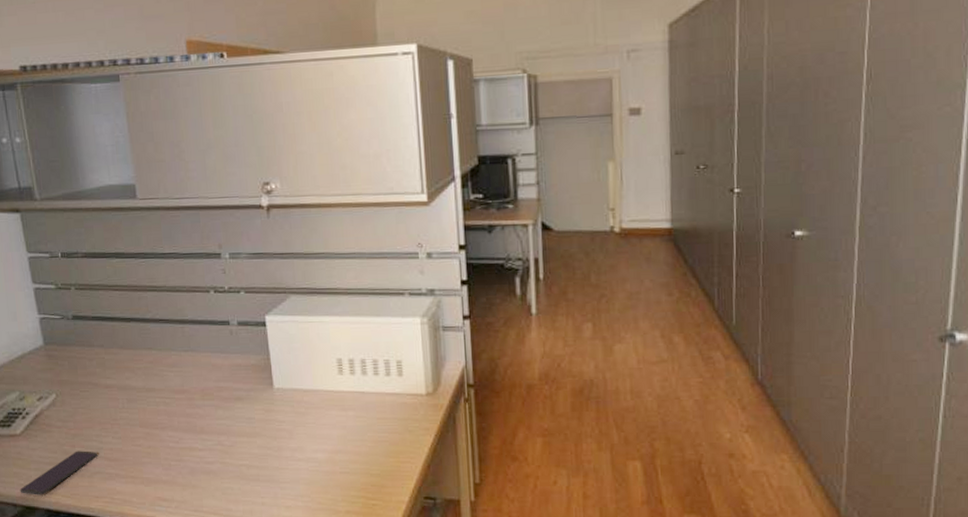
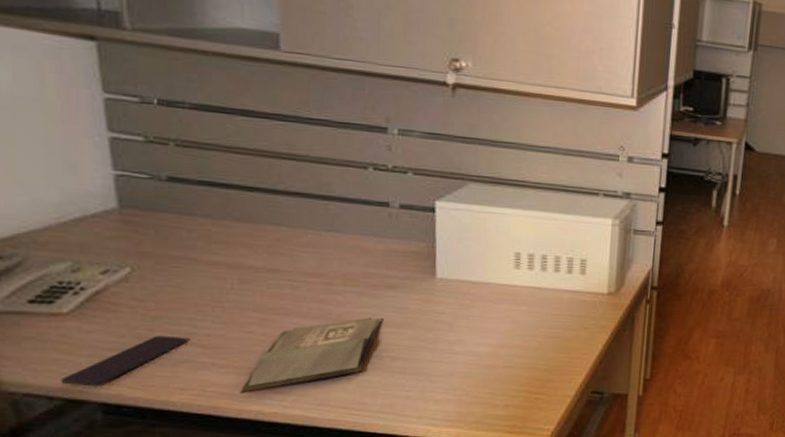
hardback book: none [137,428,236,502] -> present [240,317,384,394]

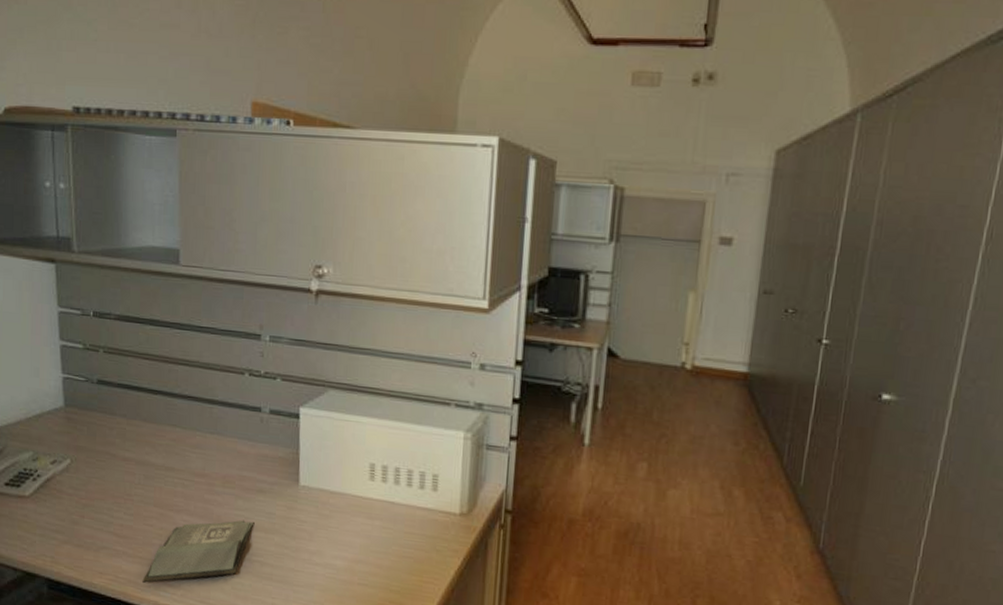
smartphone: present [60,335,189,387] -> none [22,521,107,563]

